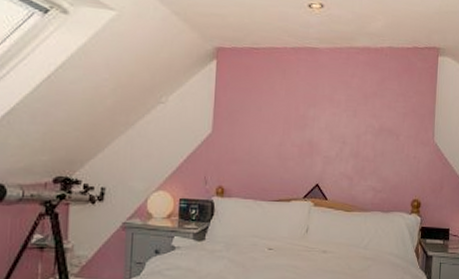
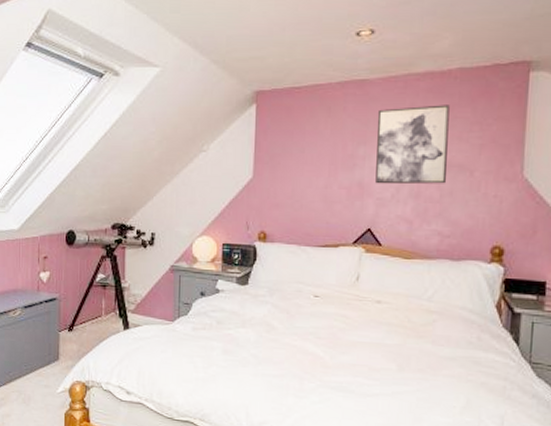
wall art: none [323,76,382,146] -> present [375,105,450,185]

